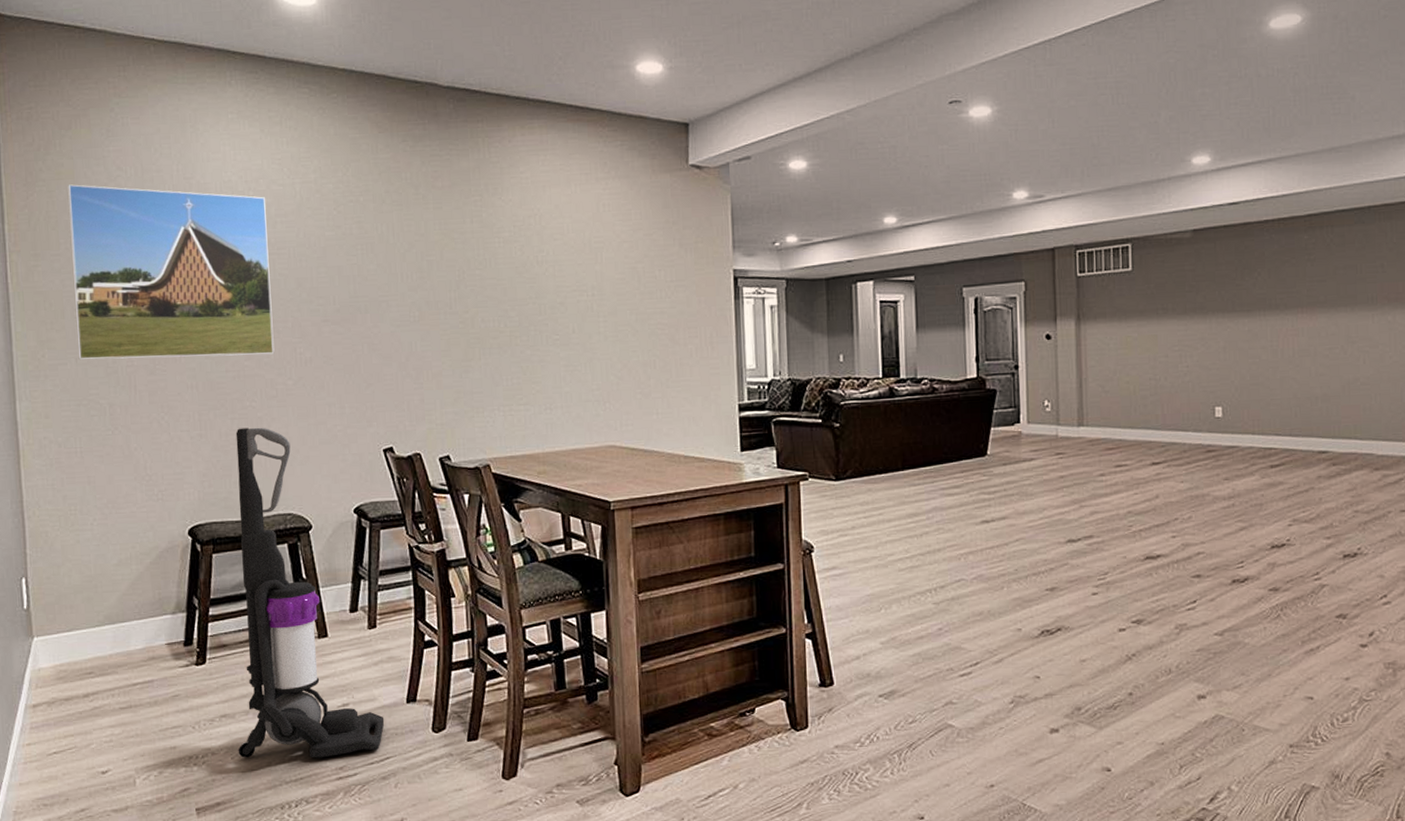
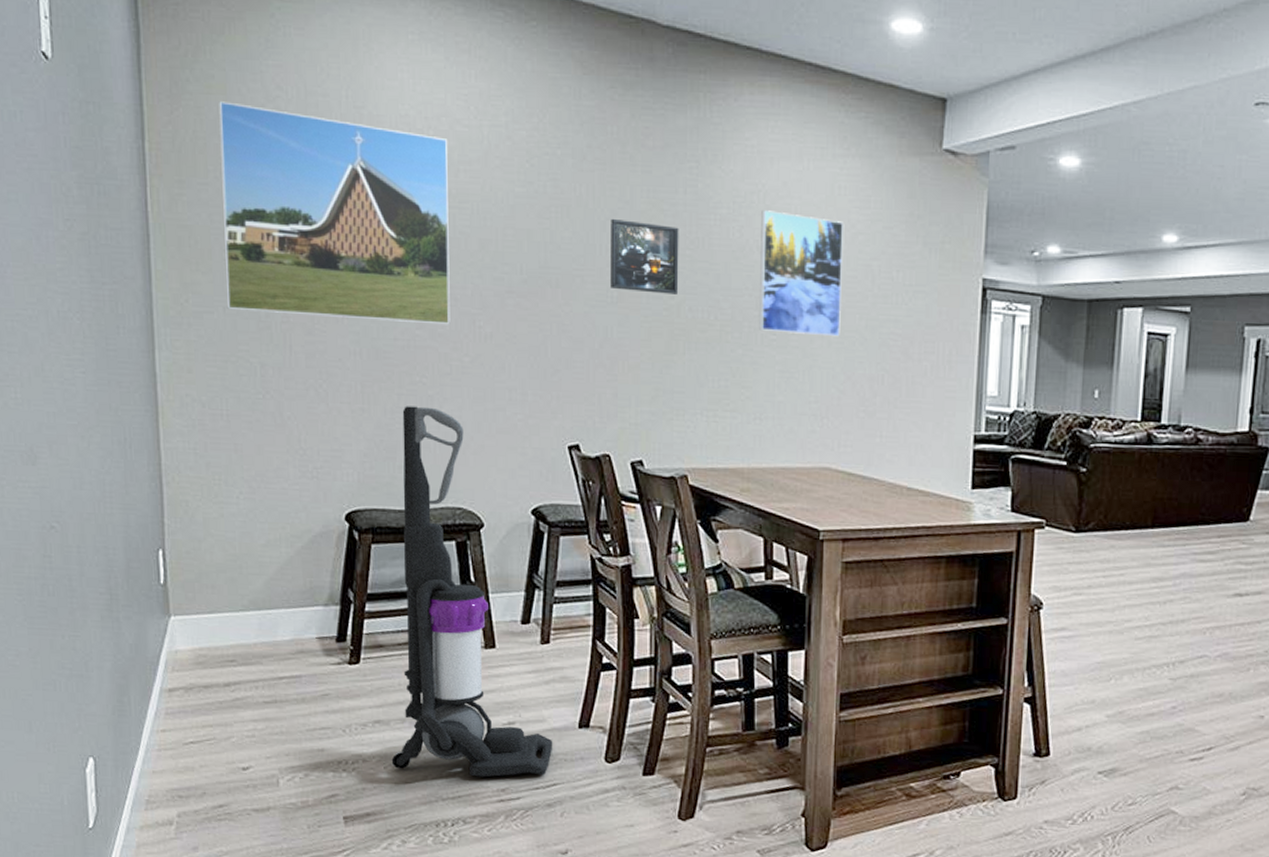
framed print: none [409,249,472,310] -> present [611,218,679,294]
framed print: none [538,230,615,333] -> present [758,210,845,337]

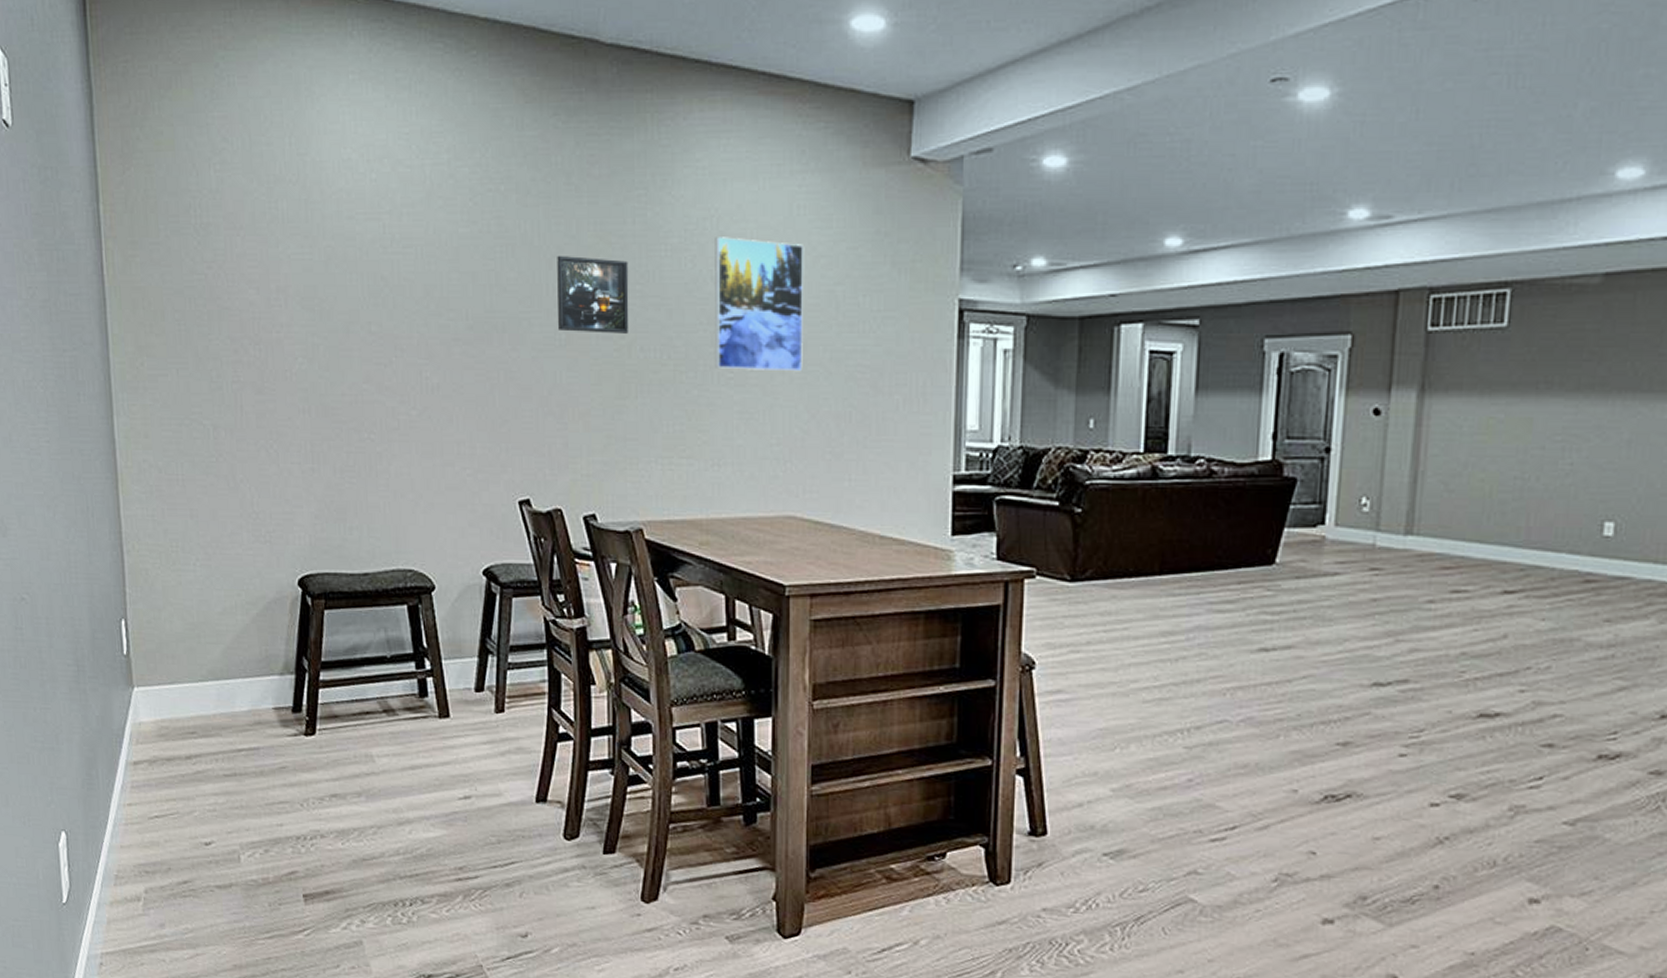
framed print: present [219,101,450,325] -> none [168,157,397,378]
vacuum cleaner: present [391,406,553,777] -> none [349,464,510,855]

